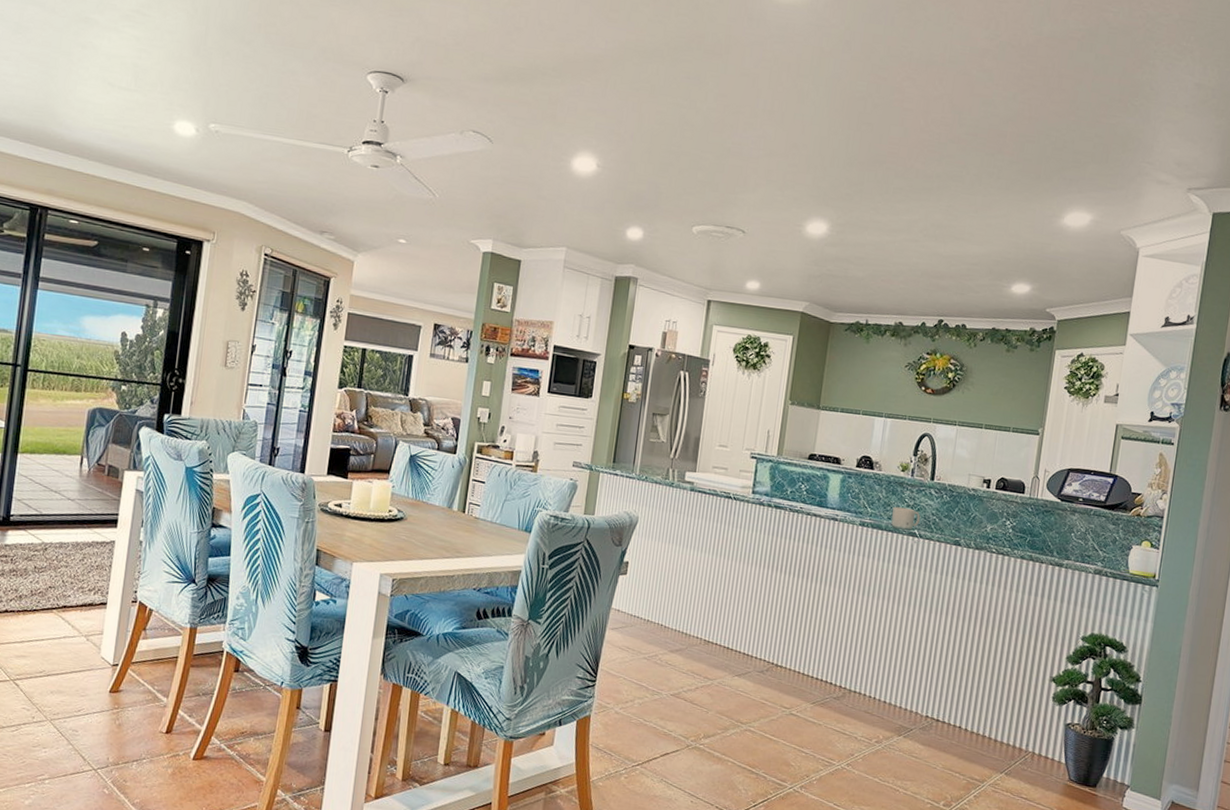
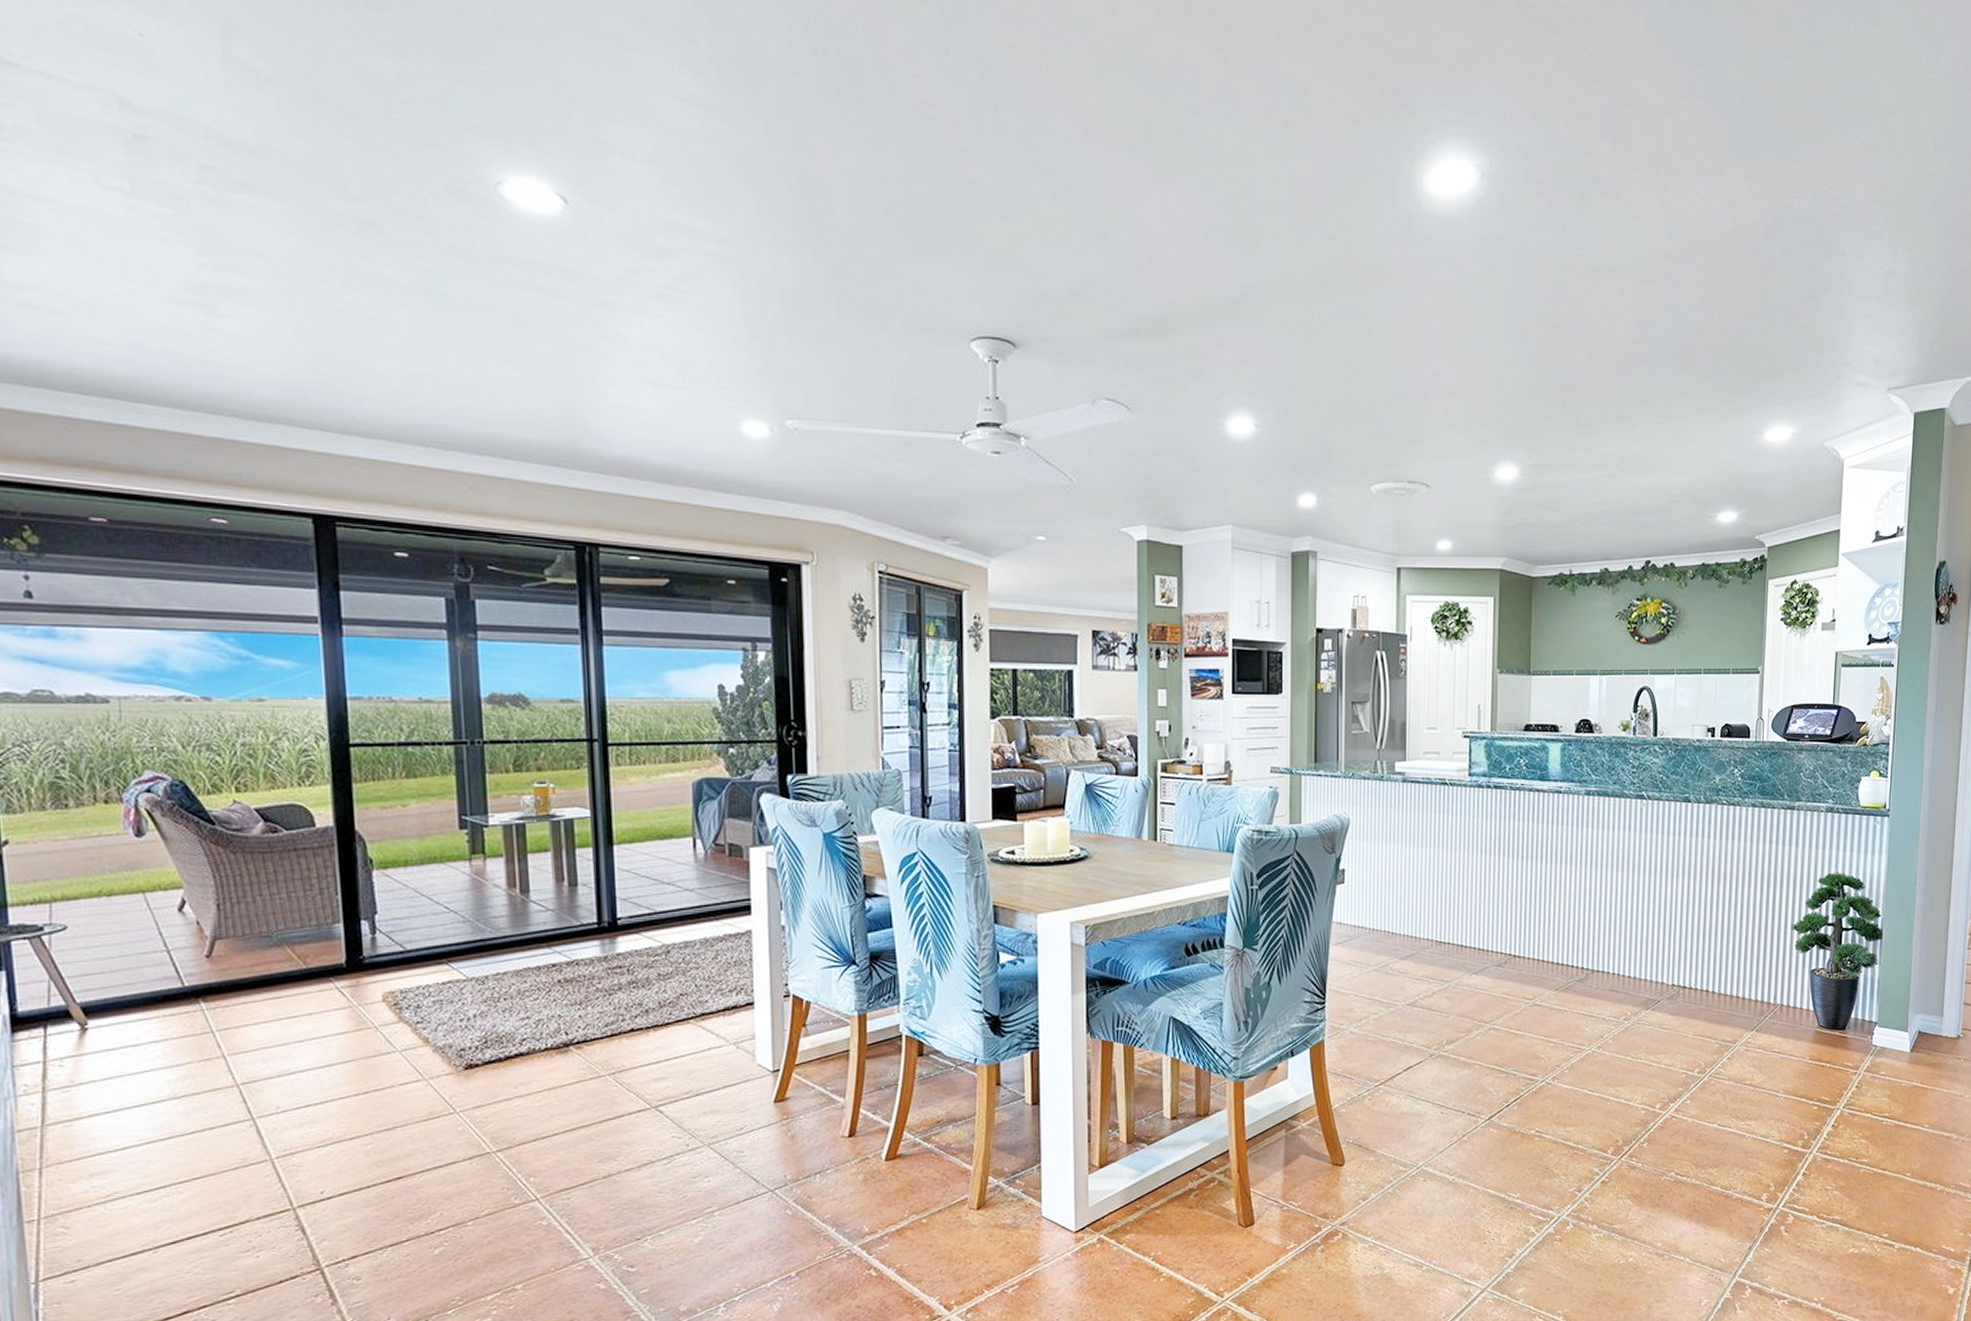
mug: present [891,506,920,532] -> none [1617,769,1647,794]

